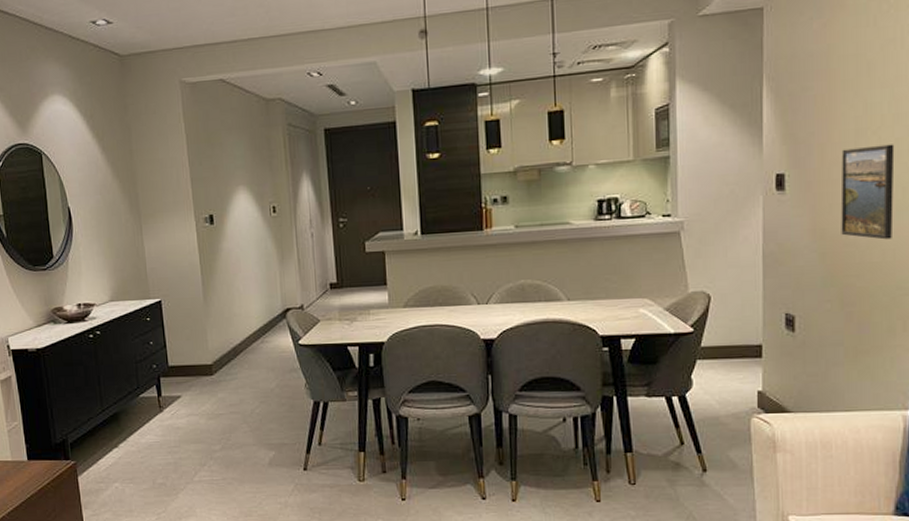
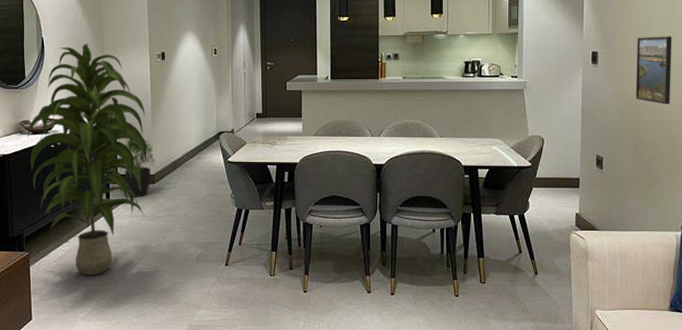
indoor plant: none [61,210,204,486] -> present [27,43,147,275]
potted plant: none [171,322,212,392] -> present [121,138,156,197]

